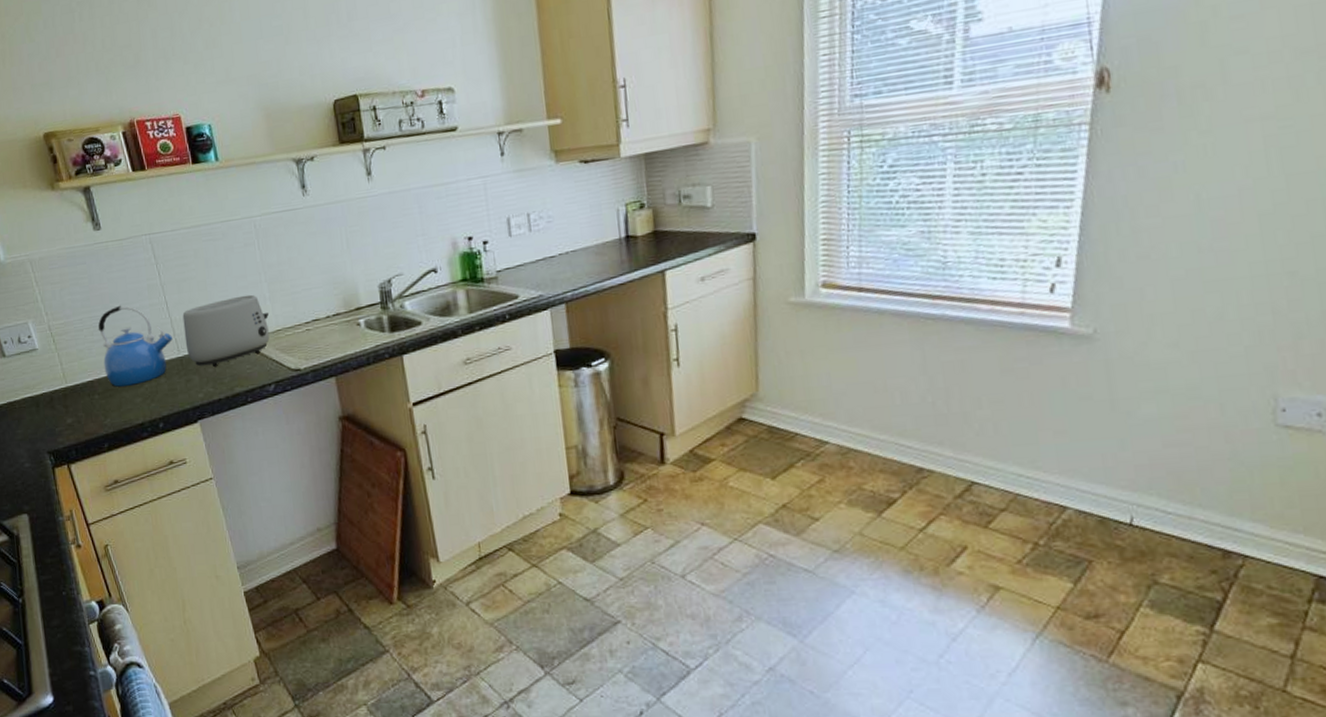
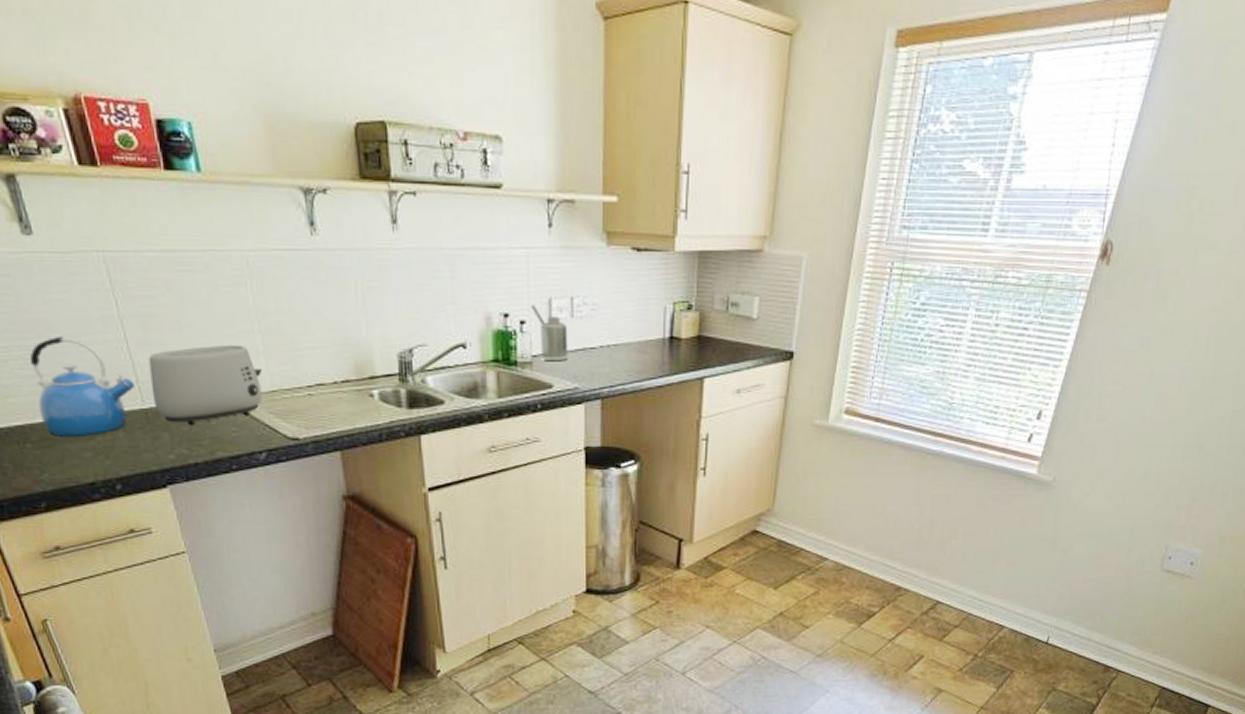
soap dispenser: none [491,225,530,275] -> present [531,305,568,362]

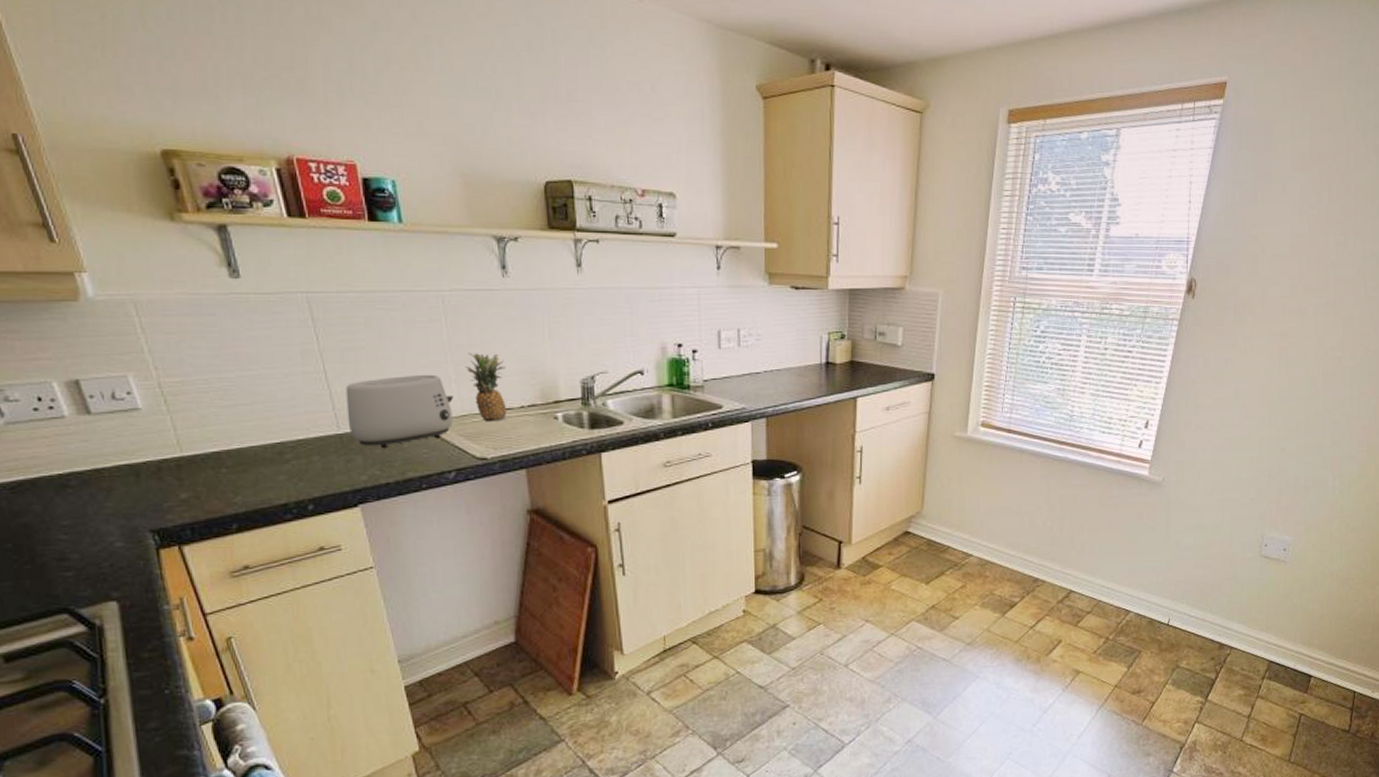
kettle: present [29,335,135,436] -> none [230,368,331,461]
fruit: none [273,321,319,399] -> present [465,353,506,422]
soap dispenser: present [531,305,568,362] -> none [702,336,736,385]

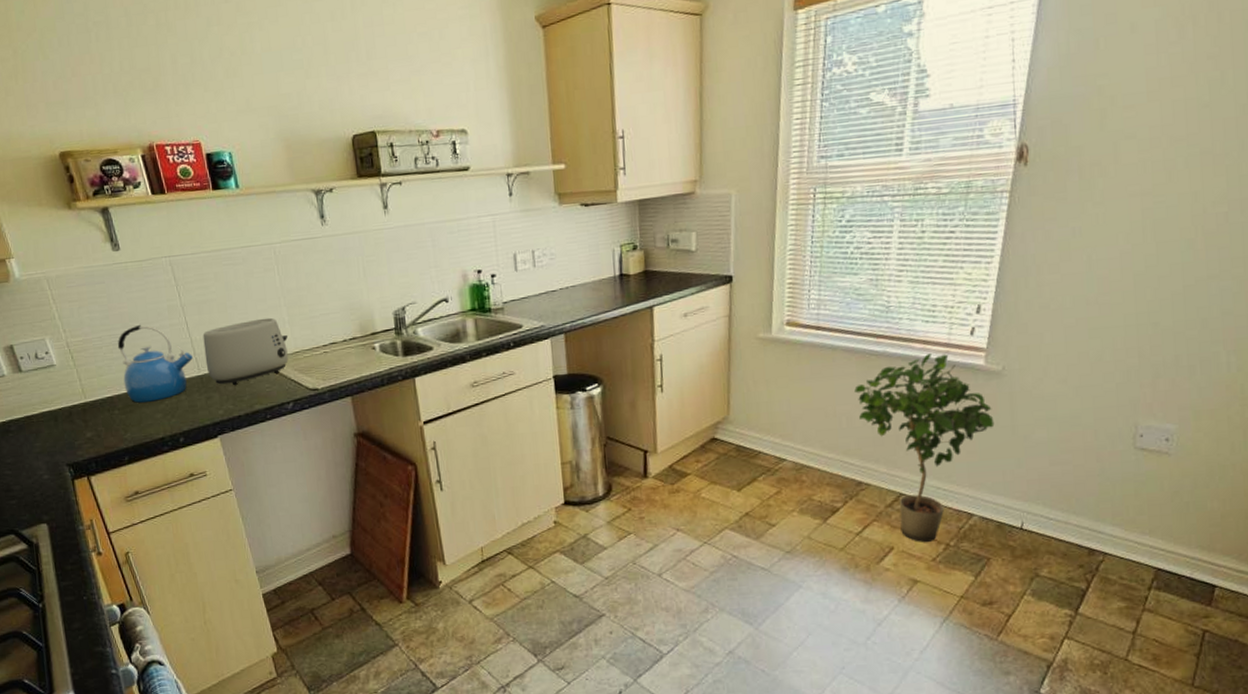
kettle: none [230,368,331,461] -> present [117,324,193,403]
fruit: present [465,353,506,422] -> none [296,295,332,356]
potted plant: none [1038,461,1153,636] -> present [854,352,995,542]

